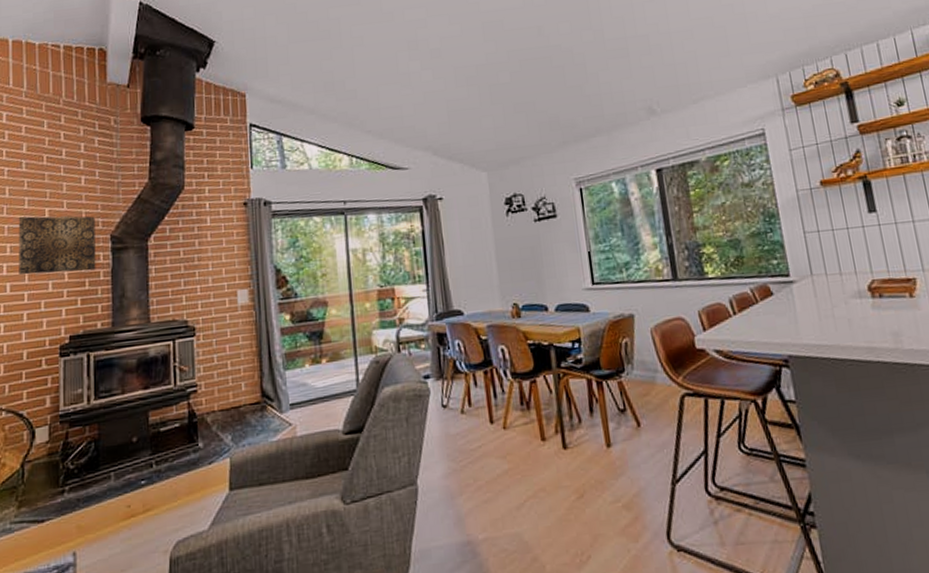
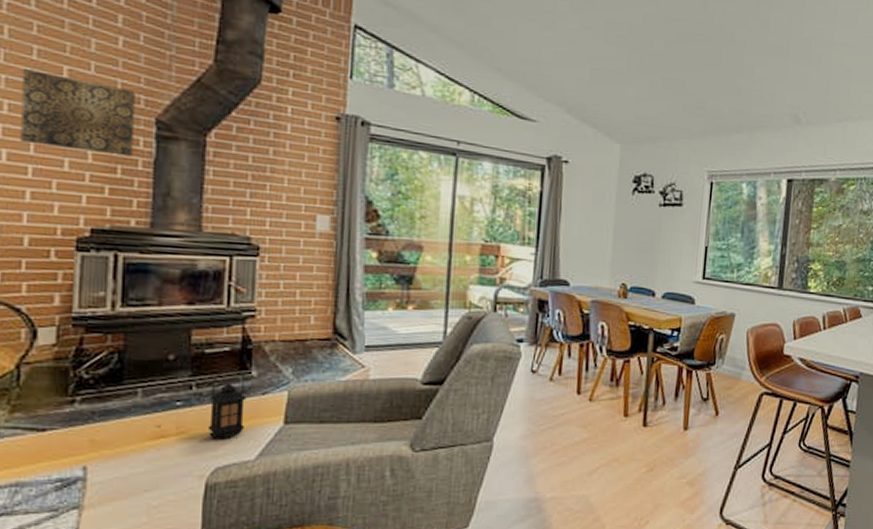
lantern: none [166,444,198,514] -> present [207,370,247,440]

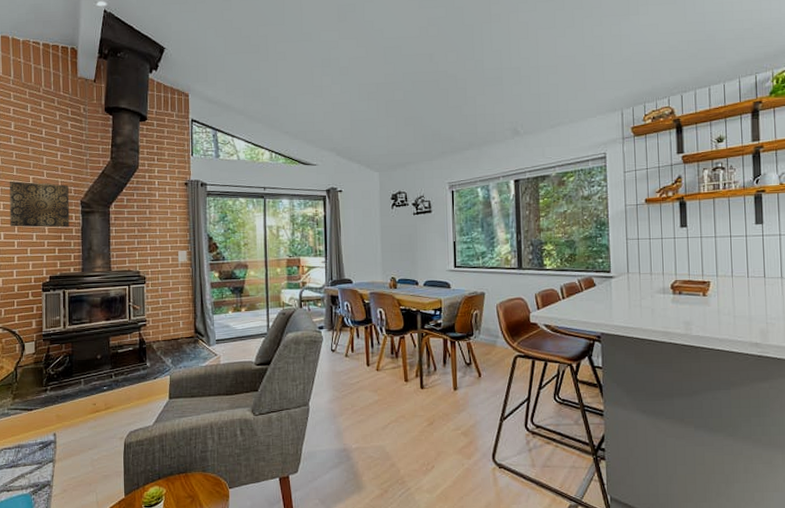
lantern: present [207,370,247,440] -> none [122,363,146,412]

